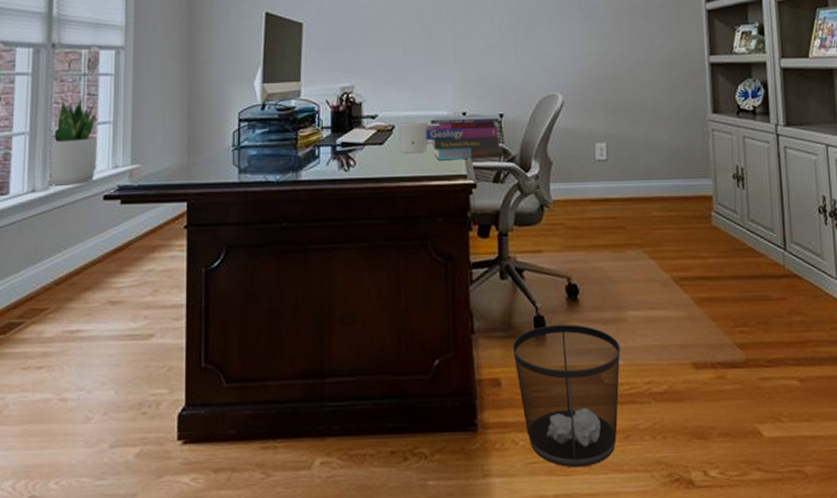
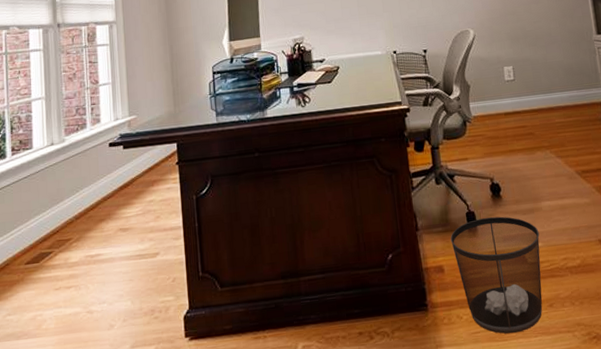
planter: present [46,95,99,186] -> none [61,63,101,139]
mug: present [398,121,434,154] -> none [342,60,372,89]
books: present [426,115,504,161] -> none [365,50,430,92]

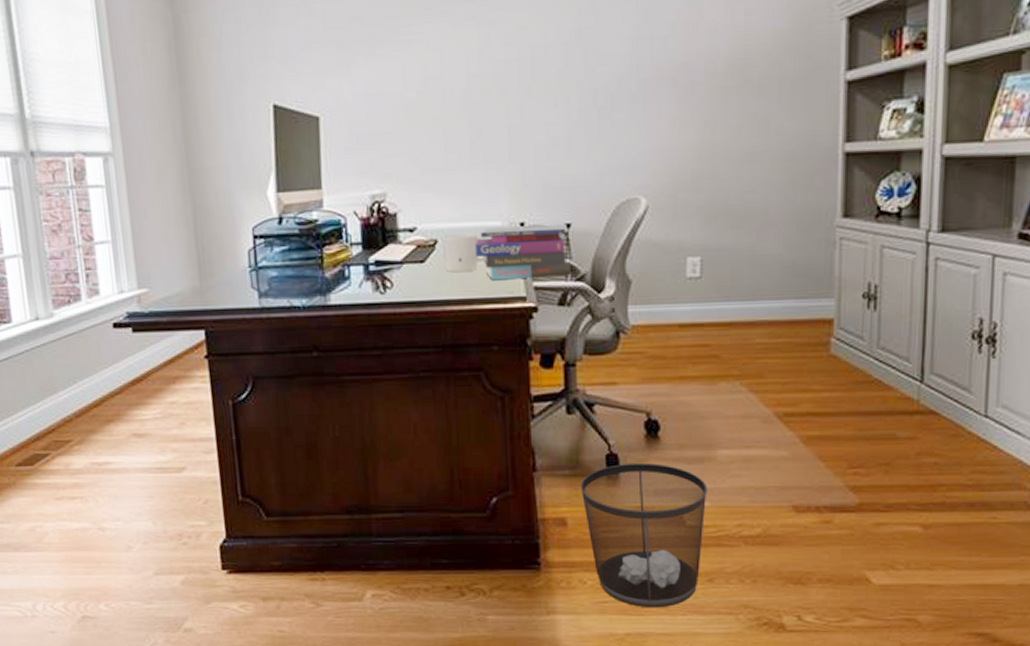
mug: none [342,60,372,89] -> present [441,233,486,273]
books: none [365,50,430,92] -> present [476,225,571,281]

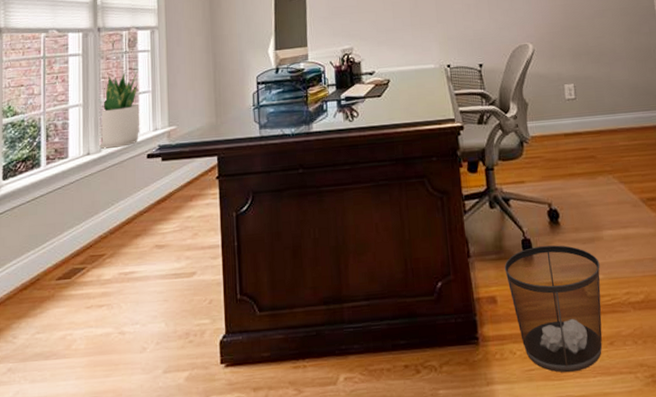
planter: none [48,211,100,313] -> present [98,70,139,149]
mug: present [441,233,486,273] -> none [392,74,425,103]
books: present [476,225,571,281] -> none [417,65,485,108]

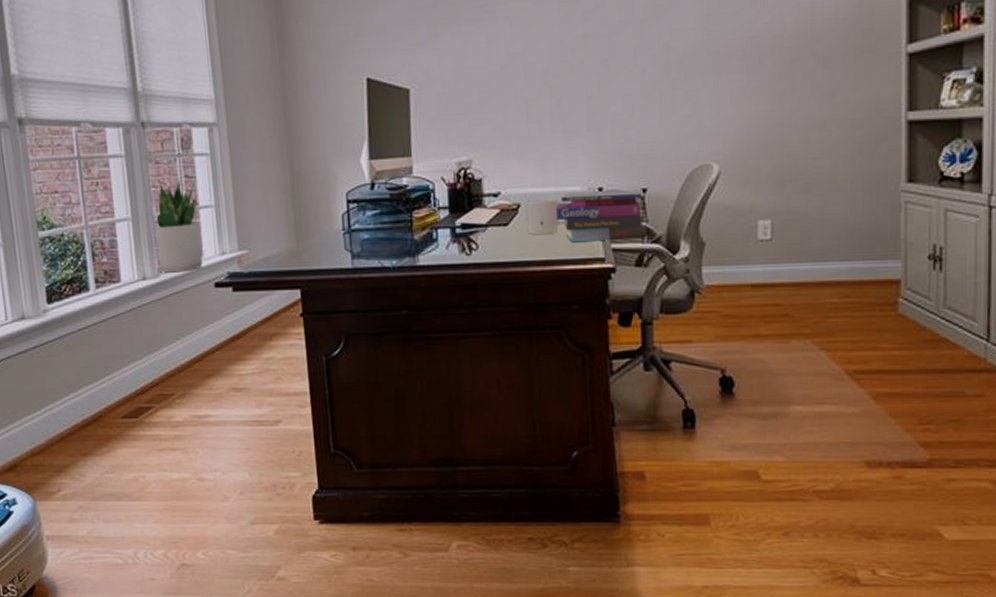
mug: none [392,74,425,103] -> present [524,198,566,235]
books: none [417,65,485,108] -> present [556,189,647,243]
waste bin: present [504,245,603,373] -> none [658,418,782,561]

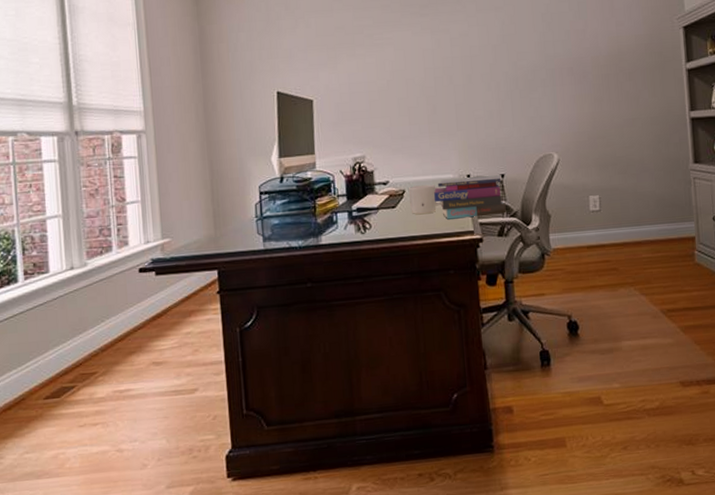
planter: present [155,177,203,273] -> none [83,178,129,263]

